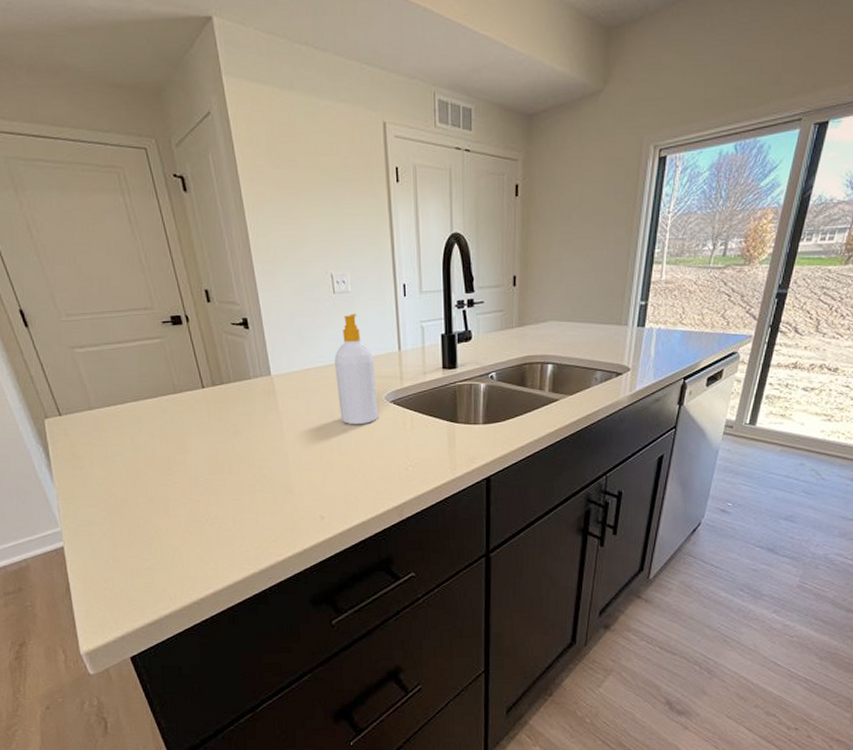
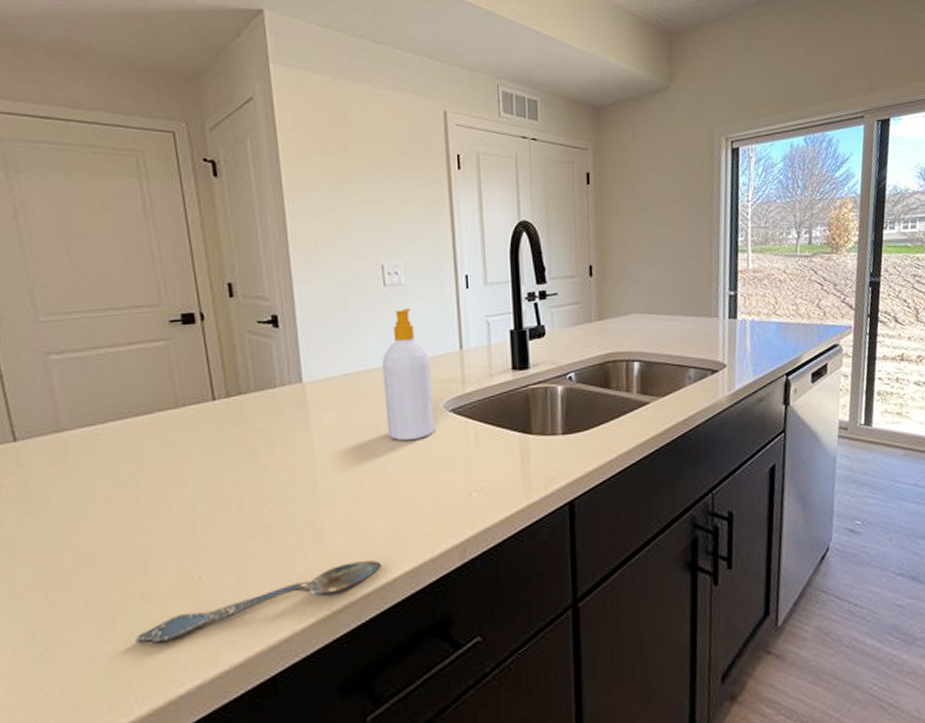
spoon: none [166,515,339,563] -> present [135,561,382,643]

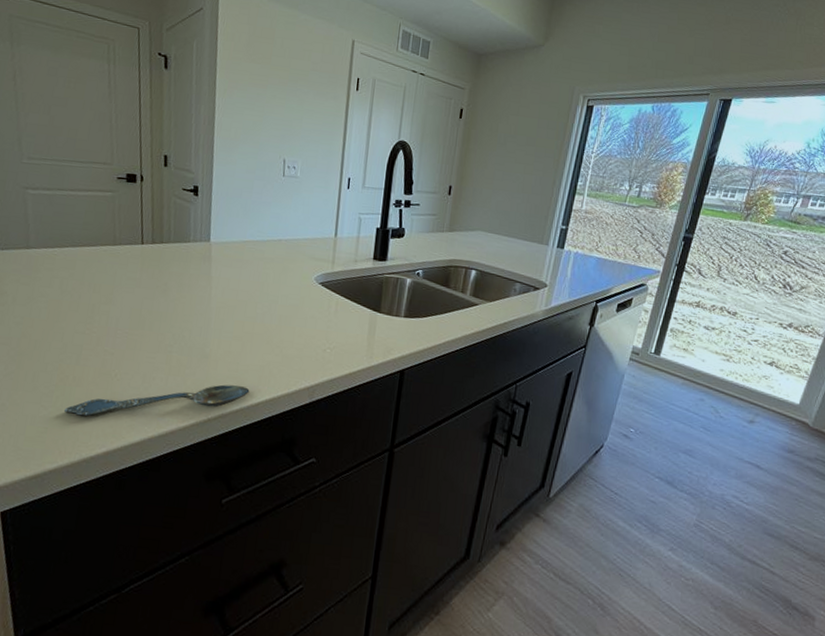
soap bottle: present [381,308,435,441] -> none [268,196,310,301]

